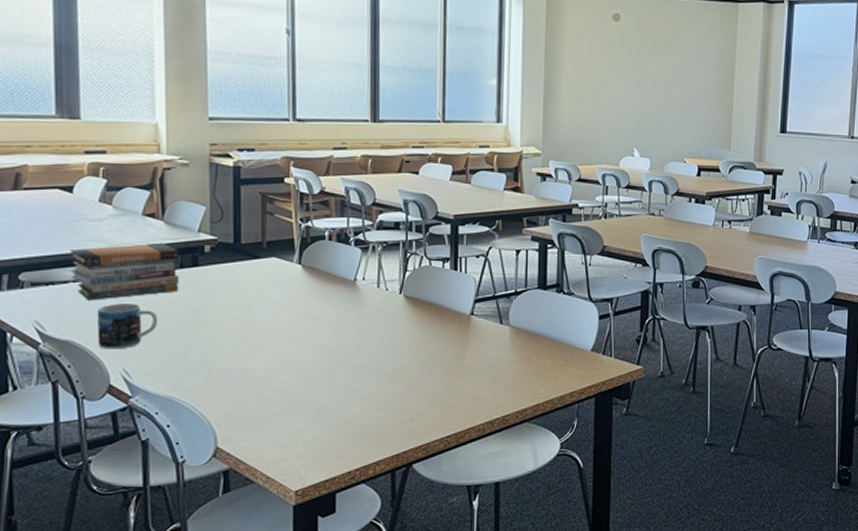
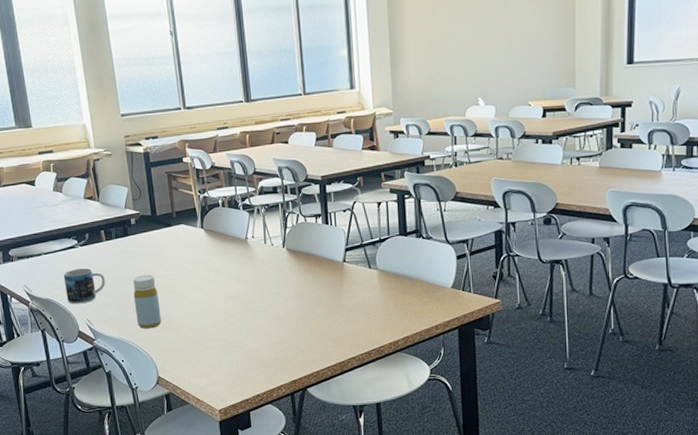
book stack: present [69,242,180,301] -> none [39,219,117,268]
bottle: none [195,317,231,385] -> present [133,275,162,329]

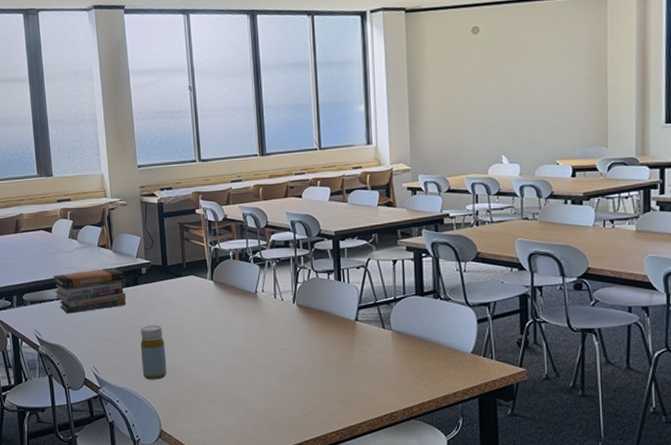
book stack: none [39,219,117,268] -> present [52,267,127,314]
mug: present [63,268,105,304] -> none [73,316,113,351]

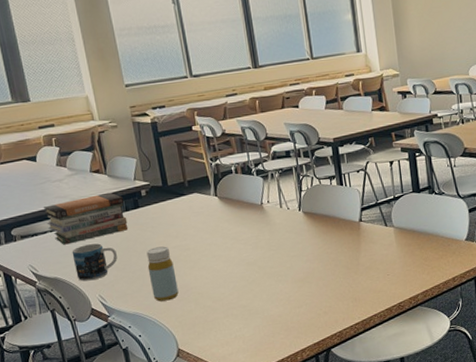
mug: none [73,316,113,351] -> present [71,243,118,282]

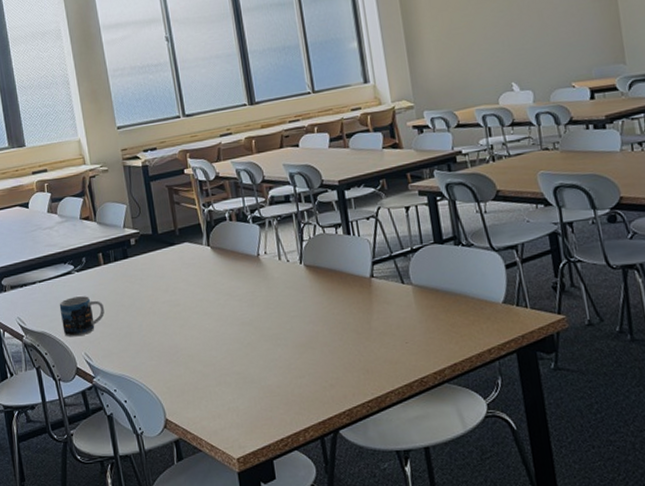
book stack: present [43,192,129,245] -> none [33,241,117,297]
bottle: present [146,246,179,302] -> none [134,301,168,363]

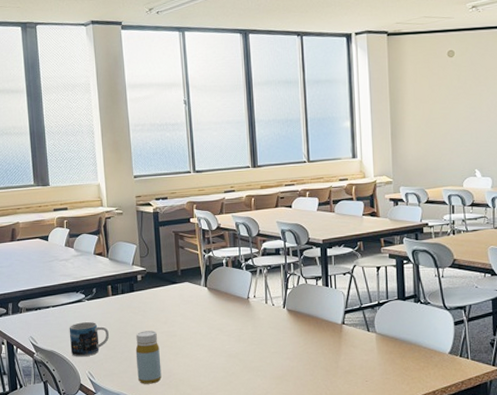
bottle: none [134,301,168,363] -> present [135,331,162,384]

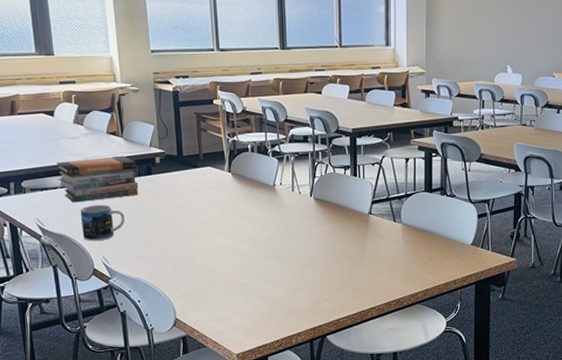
book stack: none [48,274,122,321] -> present [55,155,139,203]
bottle: present [135,331,162,384] -> none [154,216,182,270]

